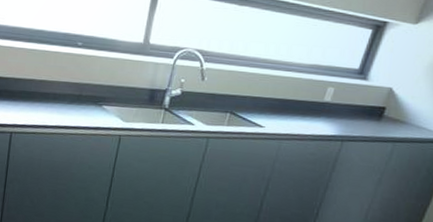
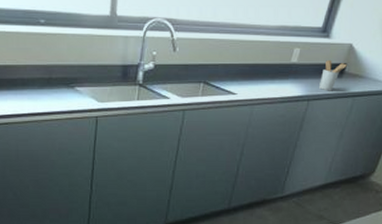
utensil holder: none [355,101,386,134] -> present [319,59,347,91]

